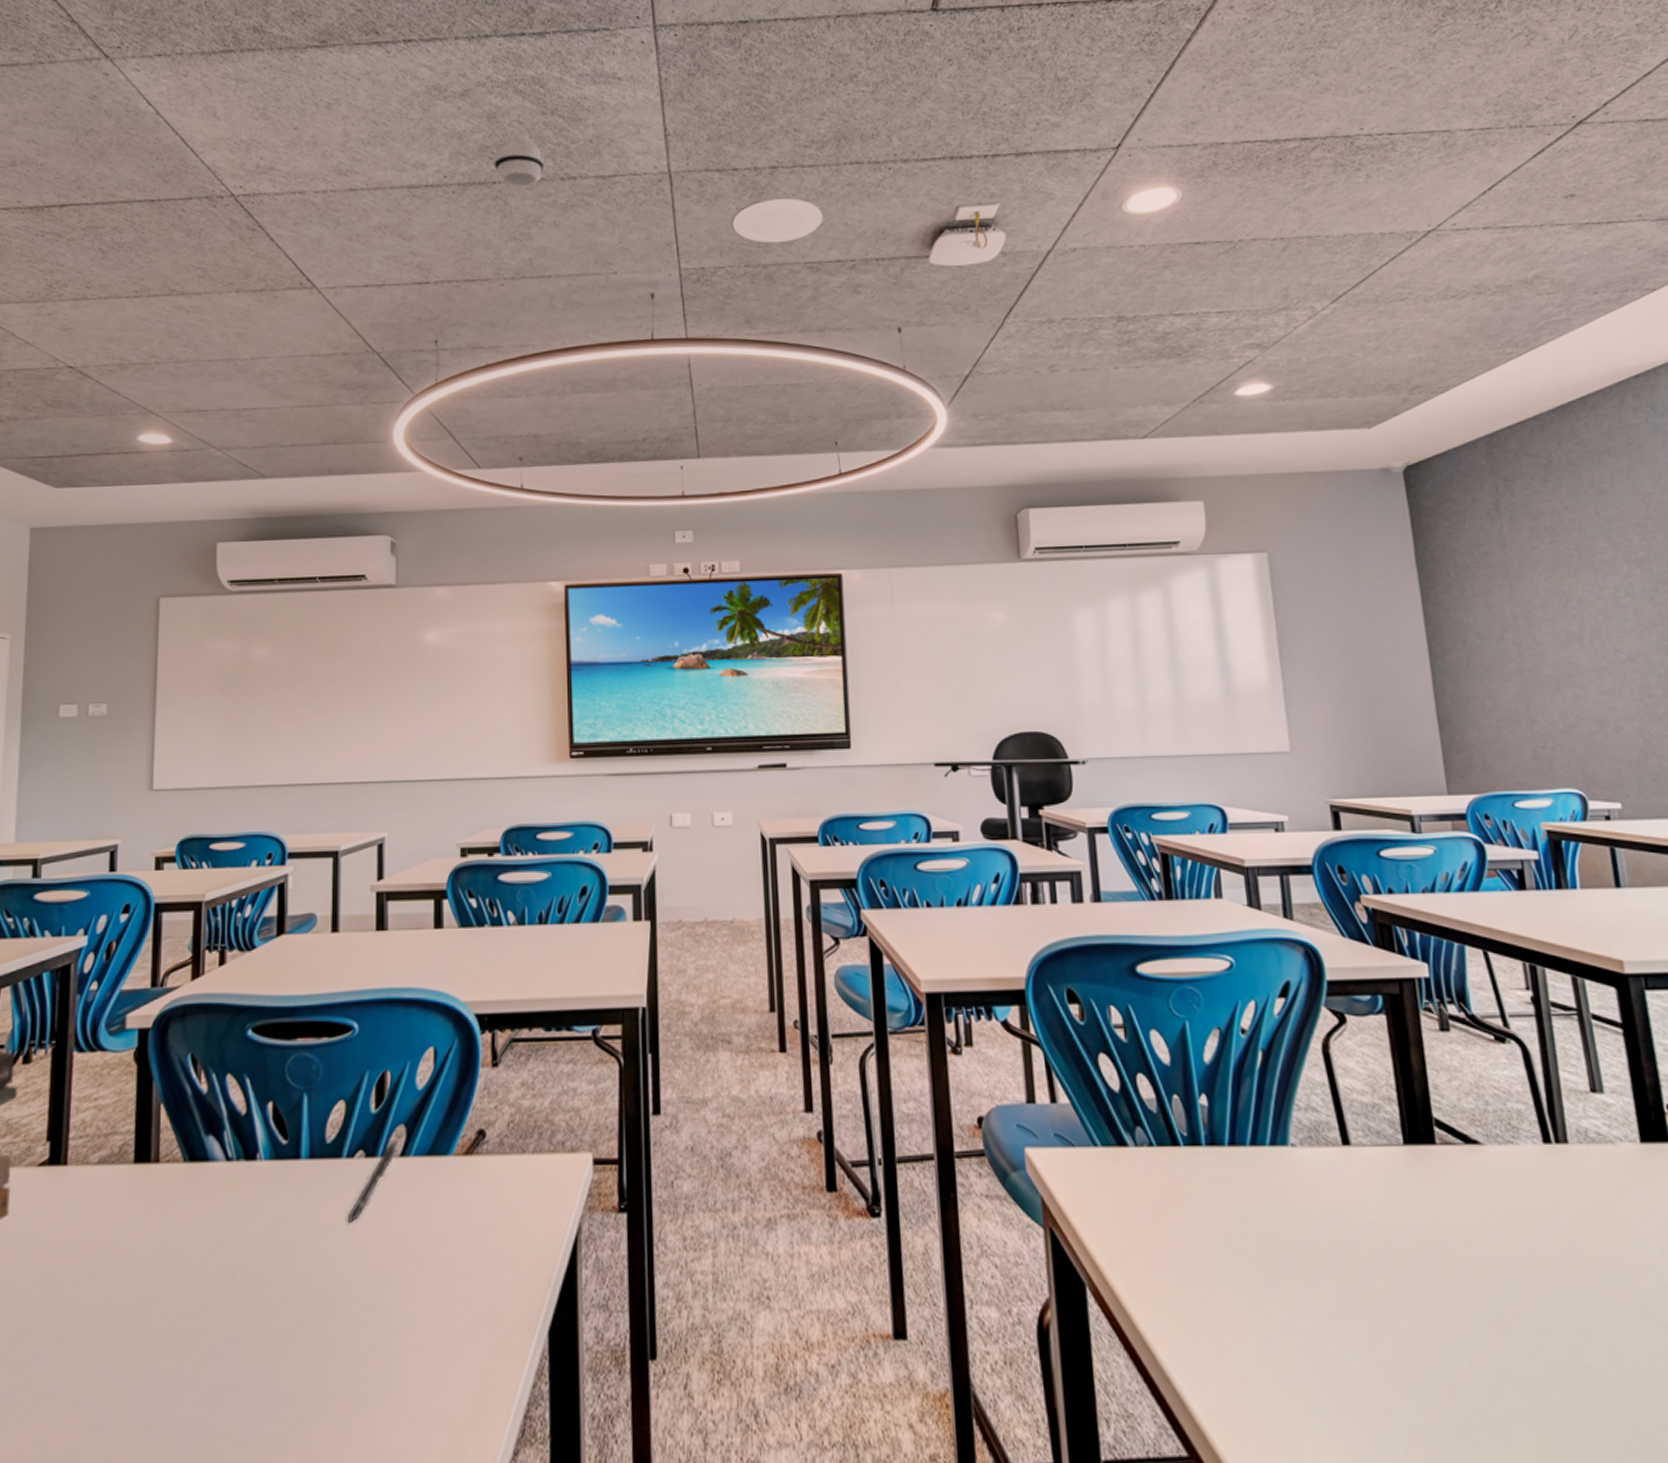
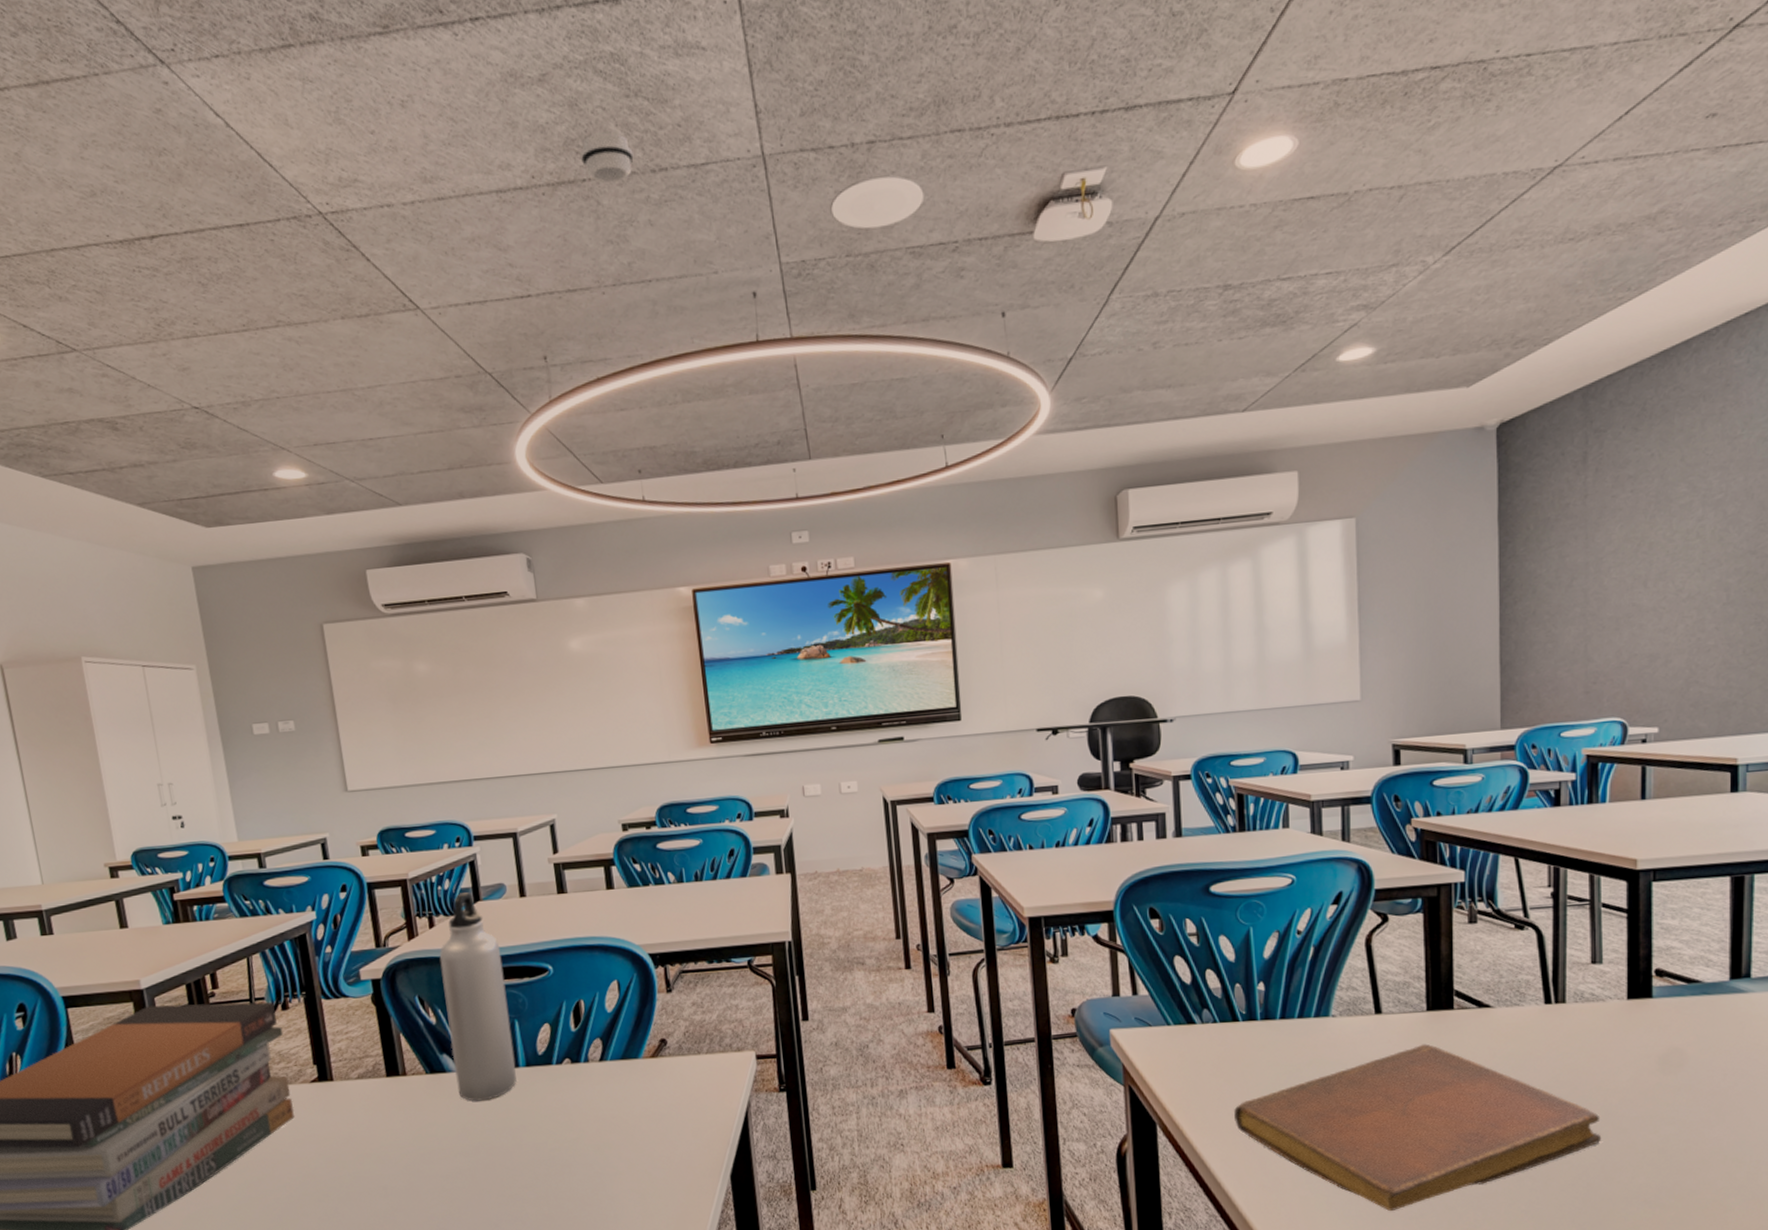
water bottle: none [219,922,299,1204] -> present [439,892,517,1101]
pen: present [349,1141,398,1224] -> none [563,1050,596,1111]
notebook: none [1181,1189,1640,1432] -> present [1234,1043,1602,1211]

